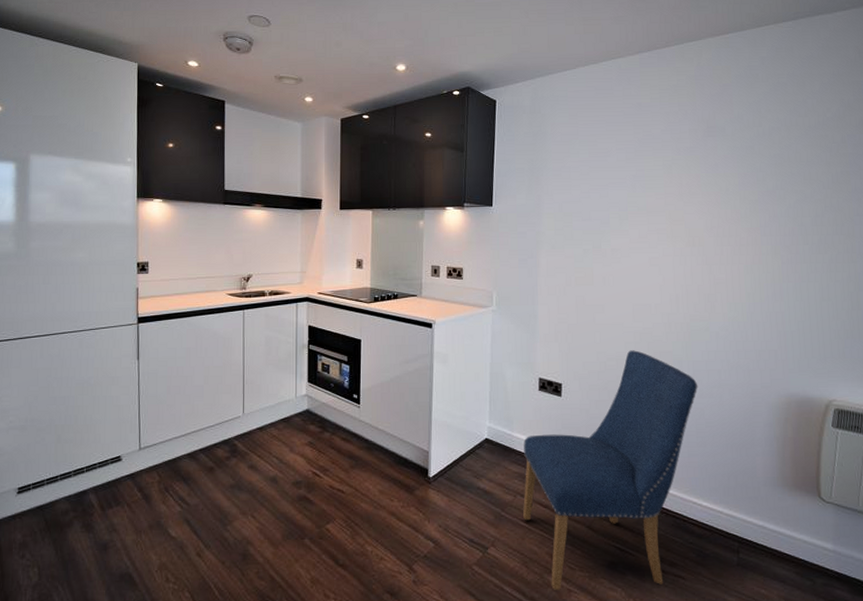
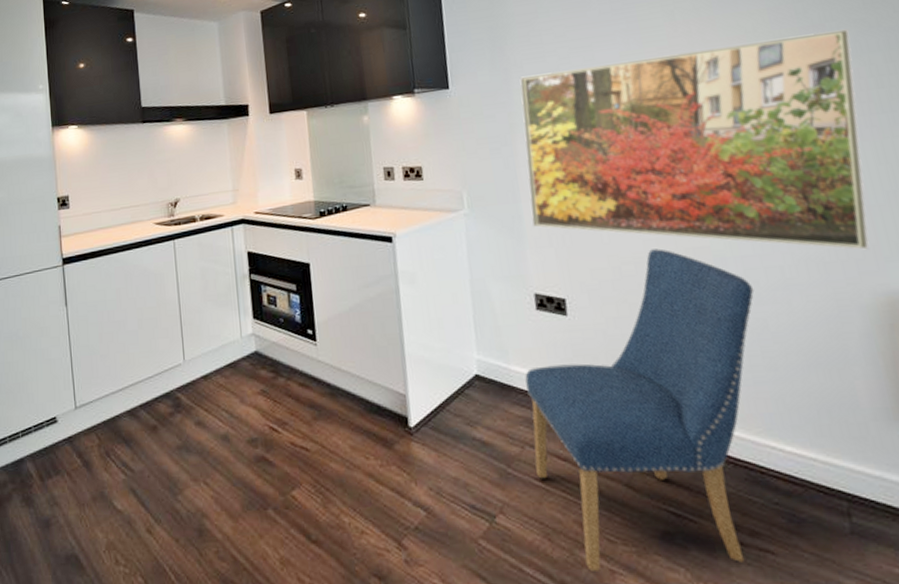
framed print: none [544,196,792,363] -> present [519,29,870,250]

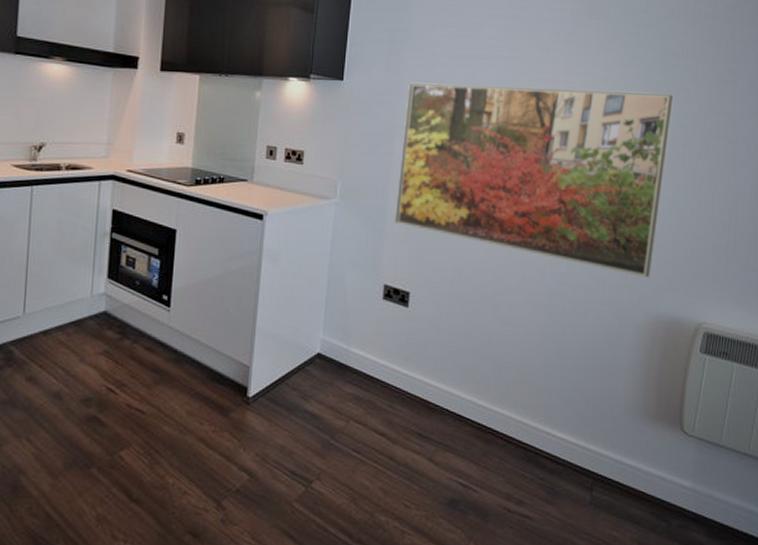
chair: present [525,248,755,573] -> none [354,257,561,533]

